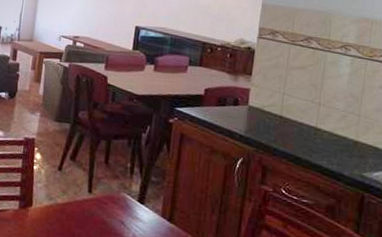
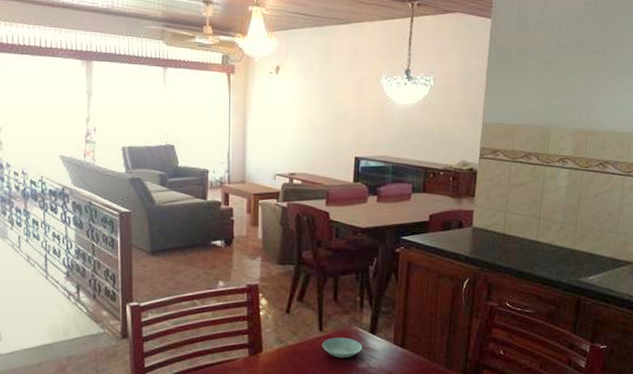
saucer: none [90,201,130,225] -> present [322,338,363,358]

